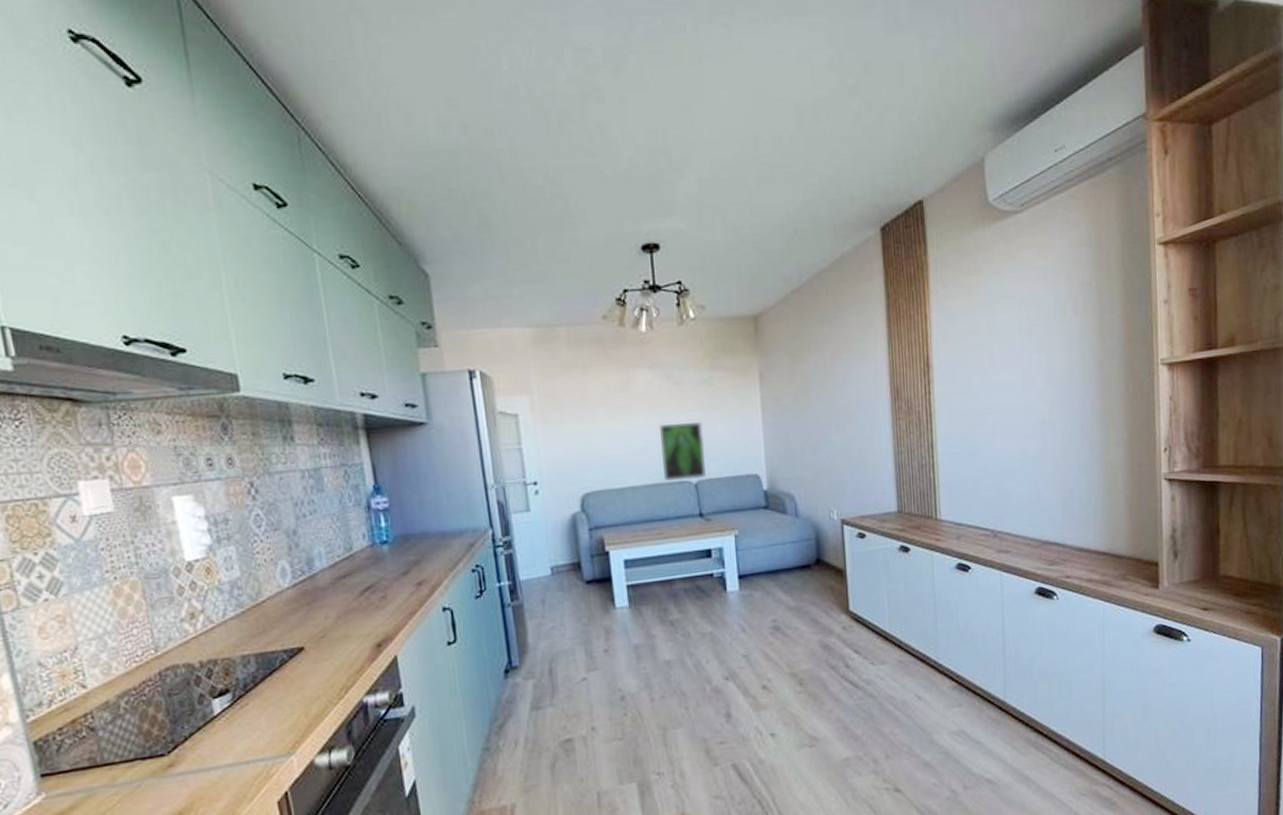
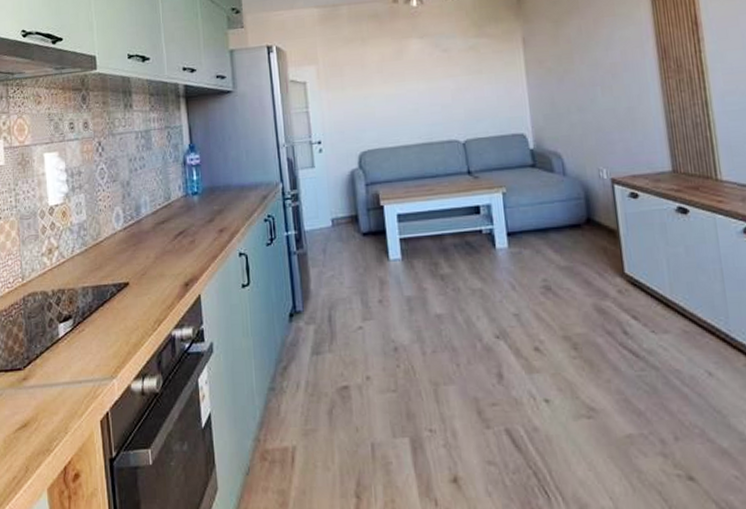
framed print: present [660,422,706,481] -> none [430,86,473,140]

